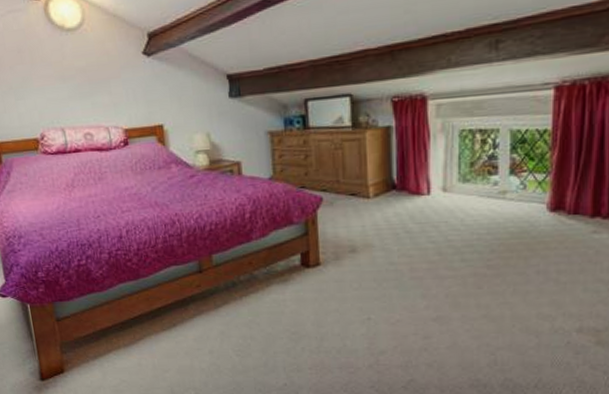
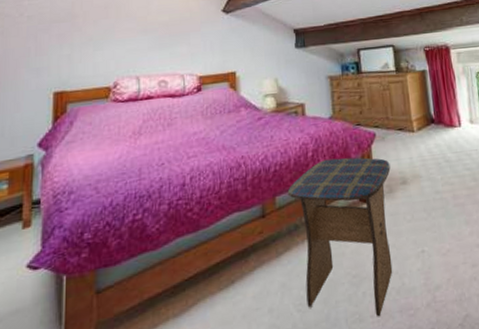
stool: none [224,221,338,370] -> present [287,157,393,317]

